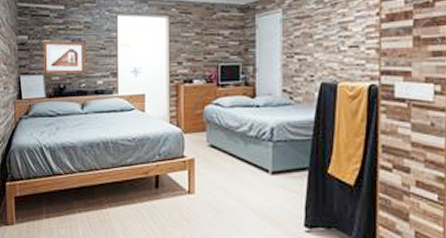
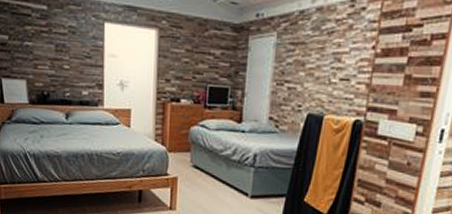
picture frame: present [43,41,85,74] -> none [25,44,70,82]

